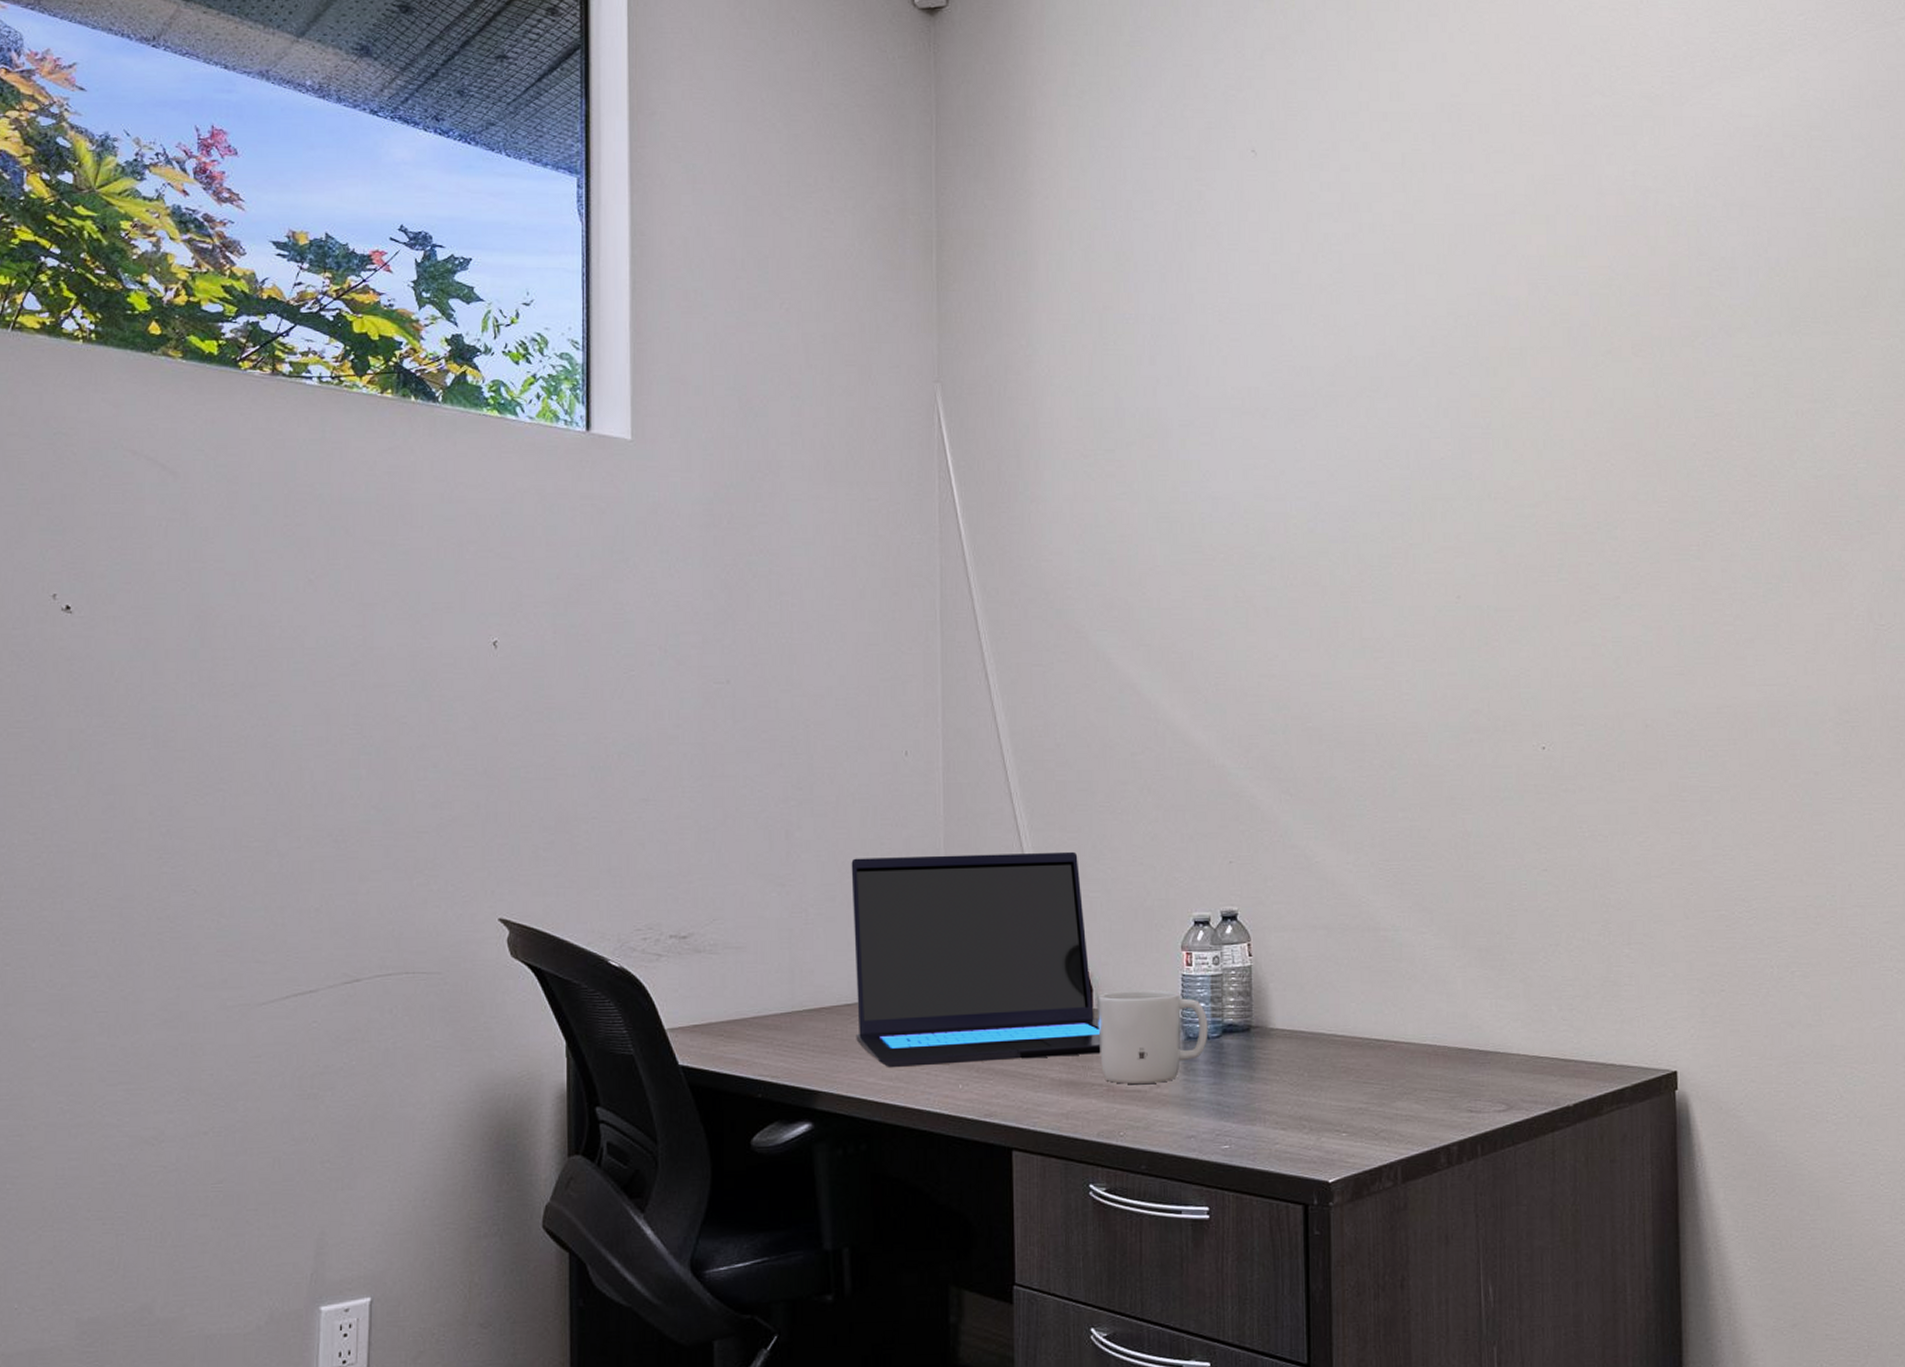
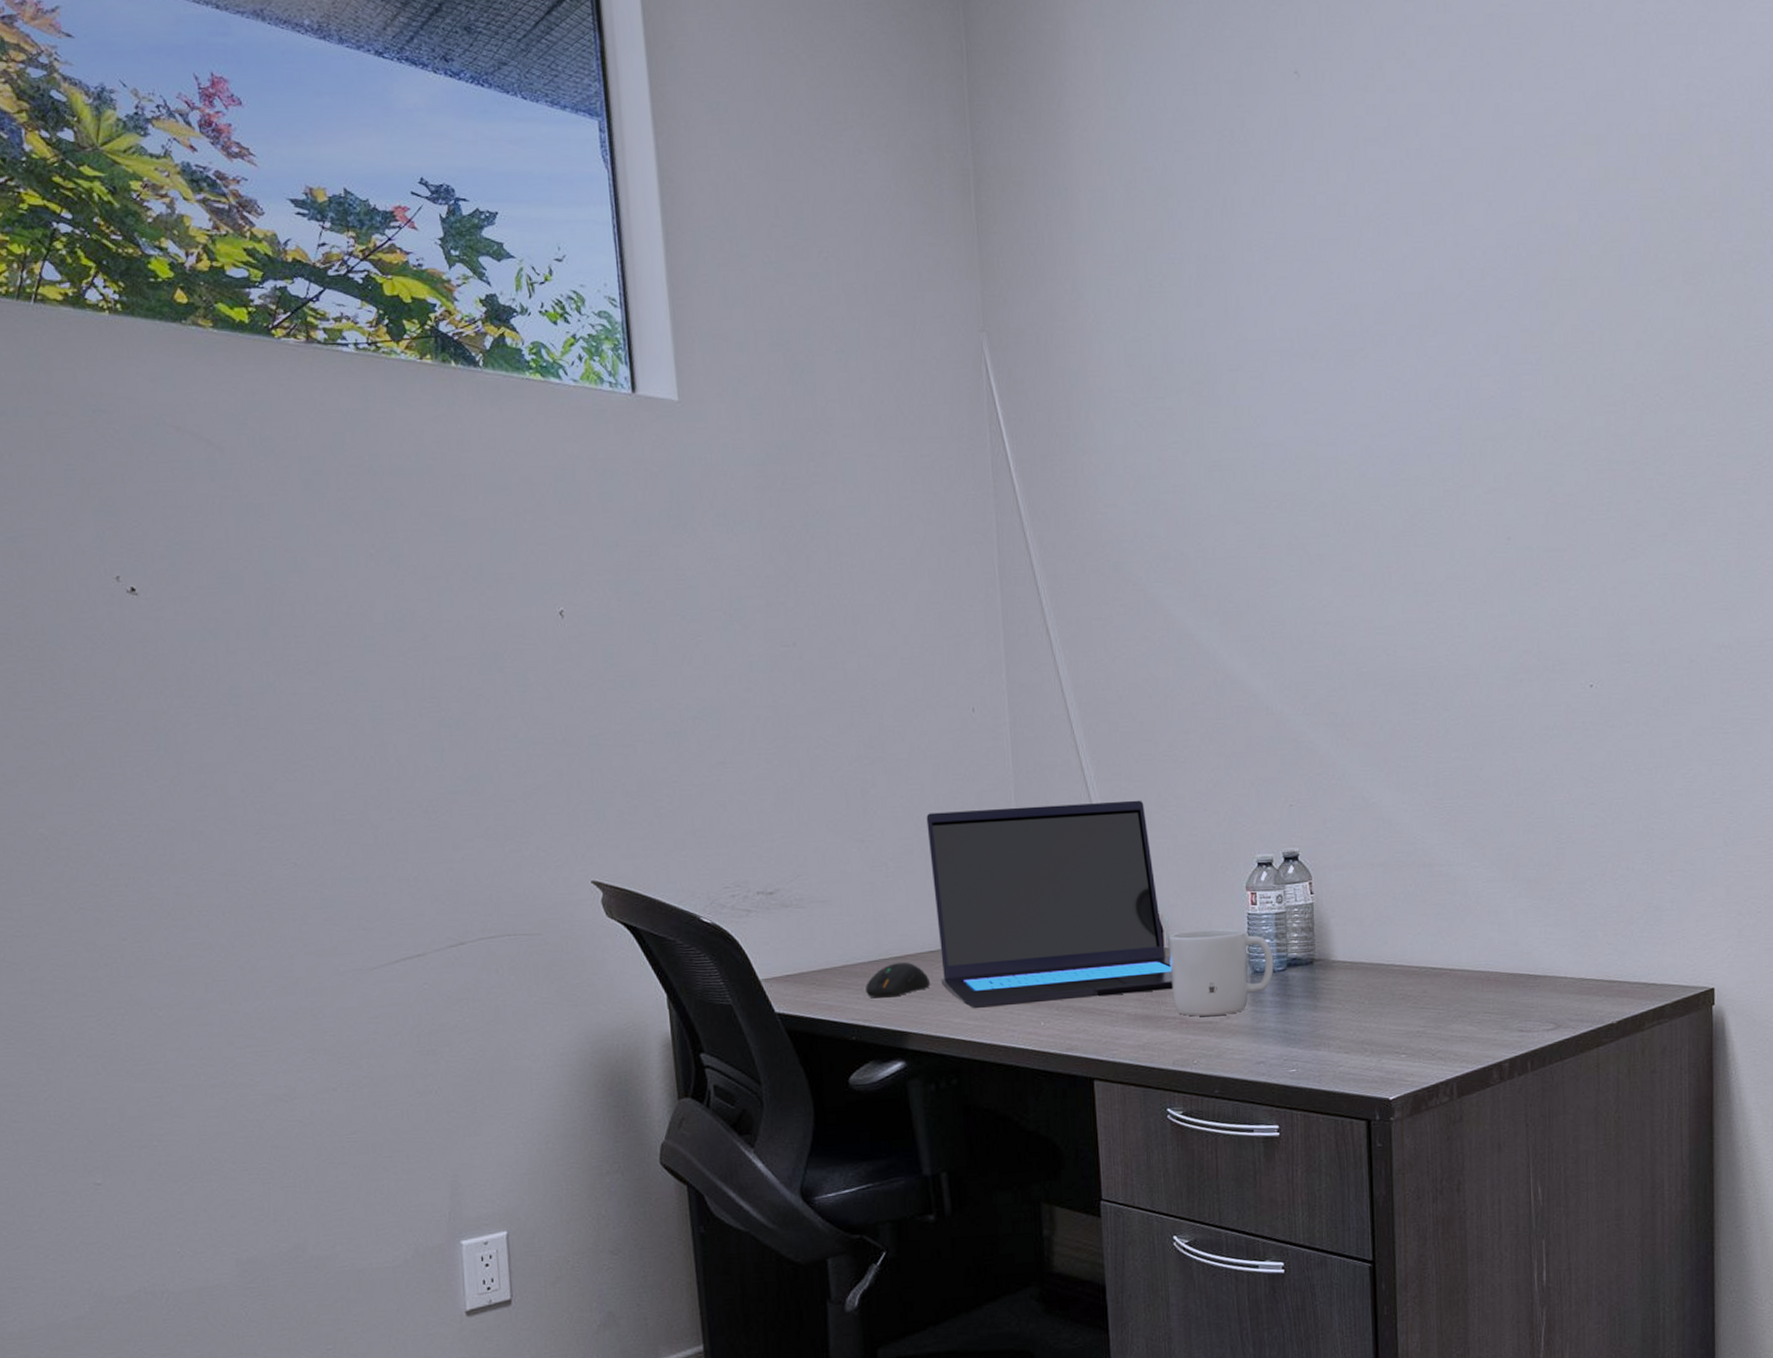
computer mouse: none [776,1014,843,1053] -> present [865,961,930,998]

